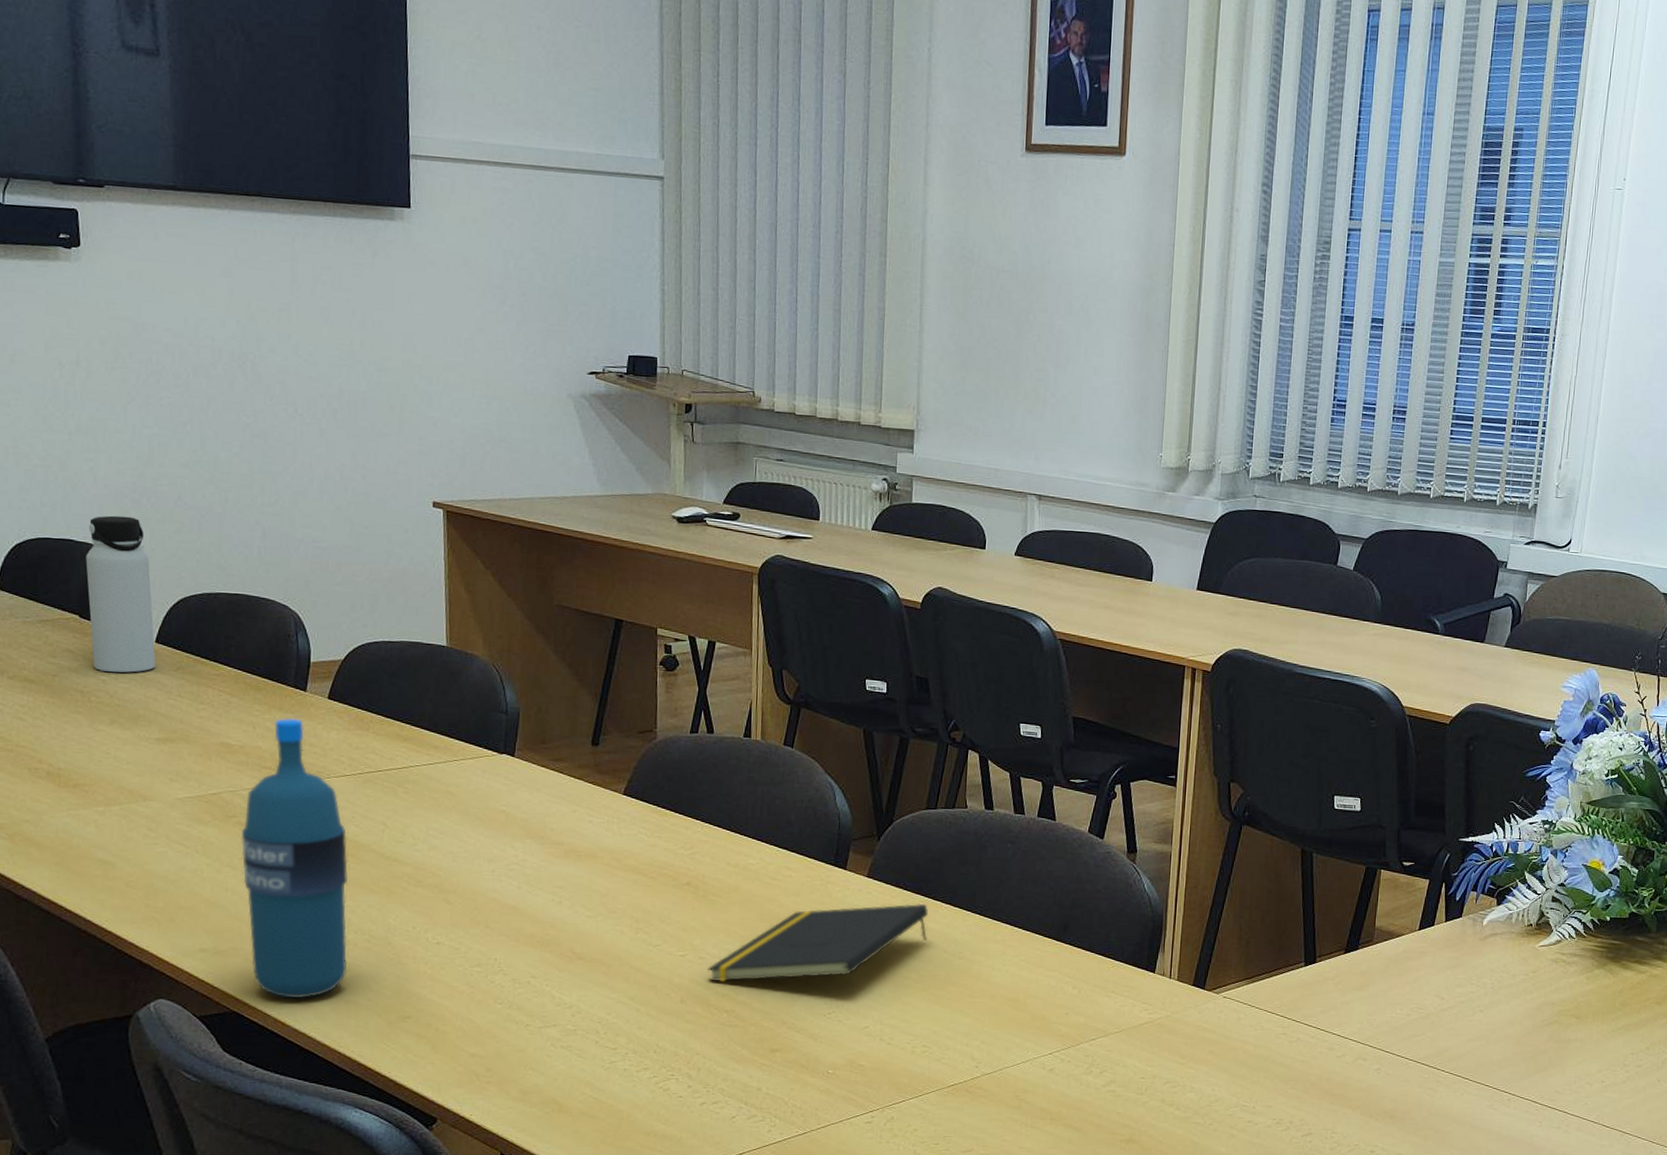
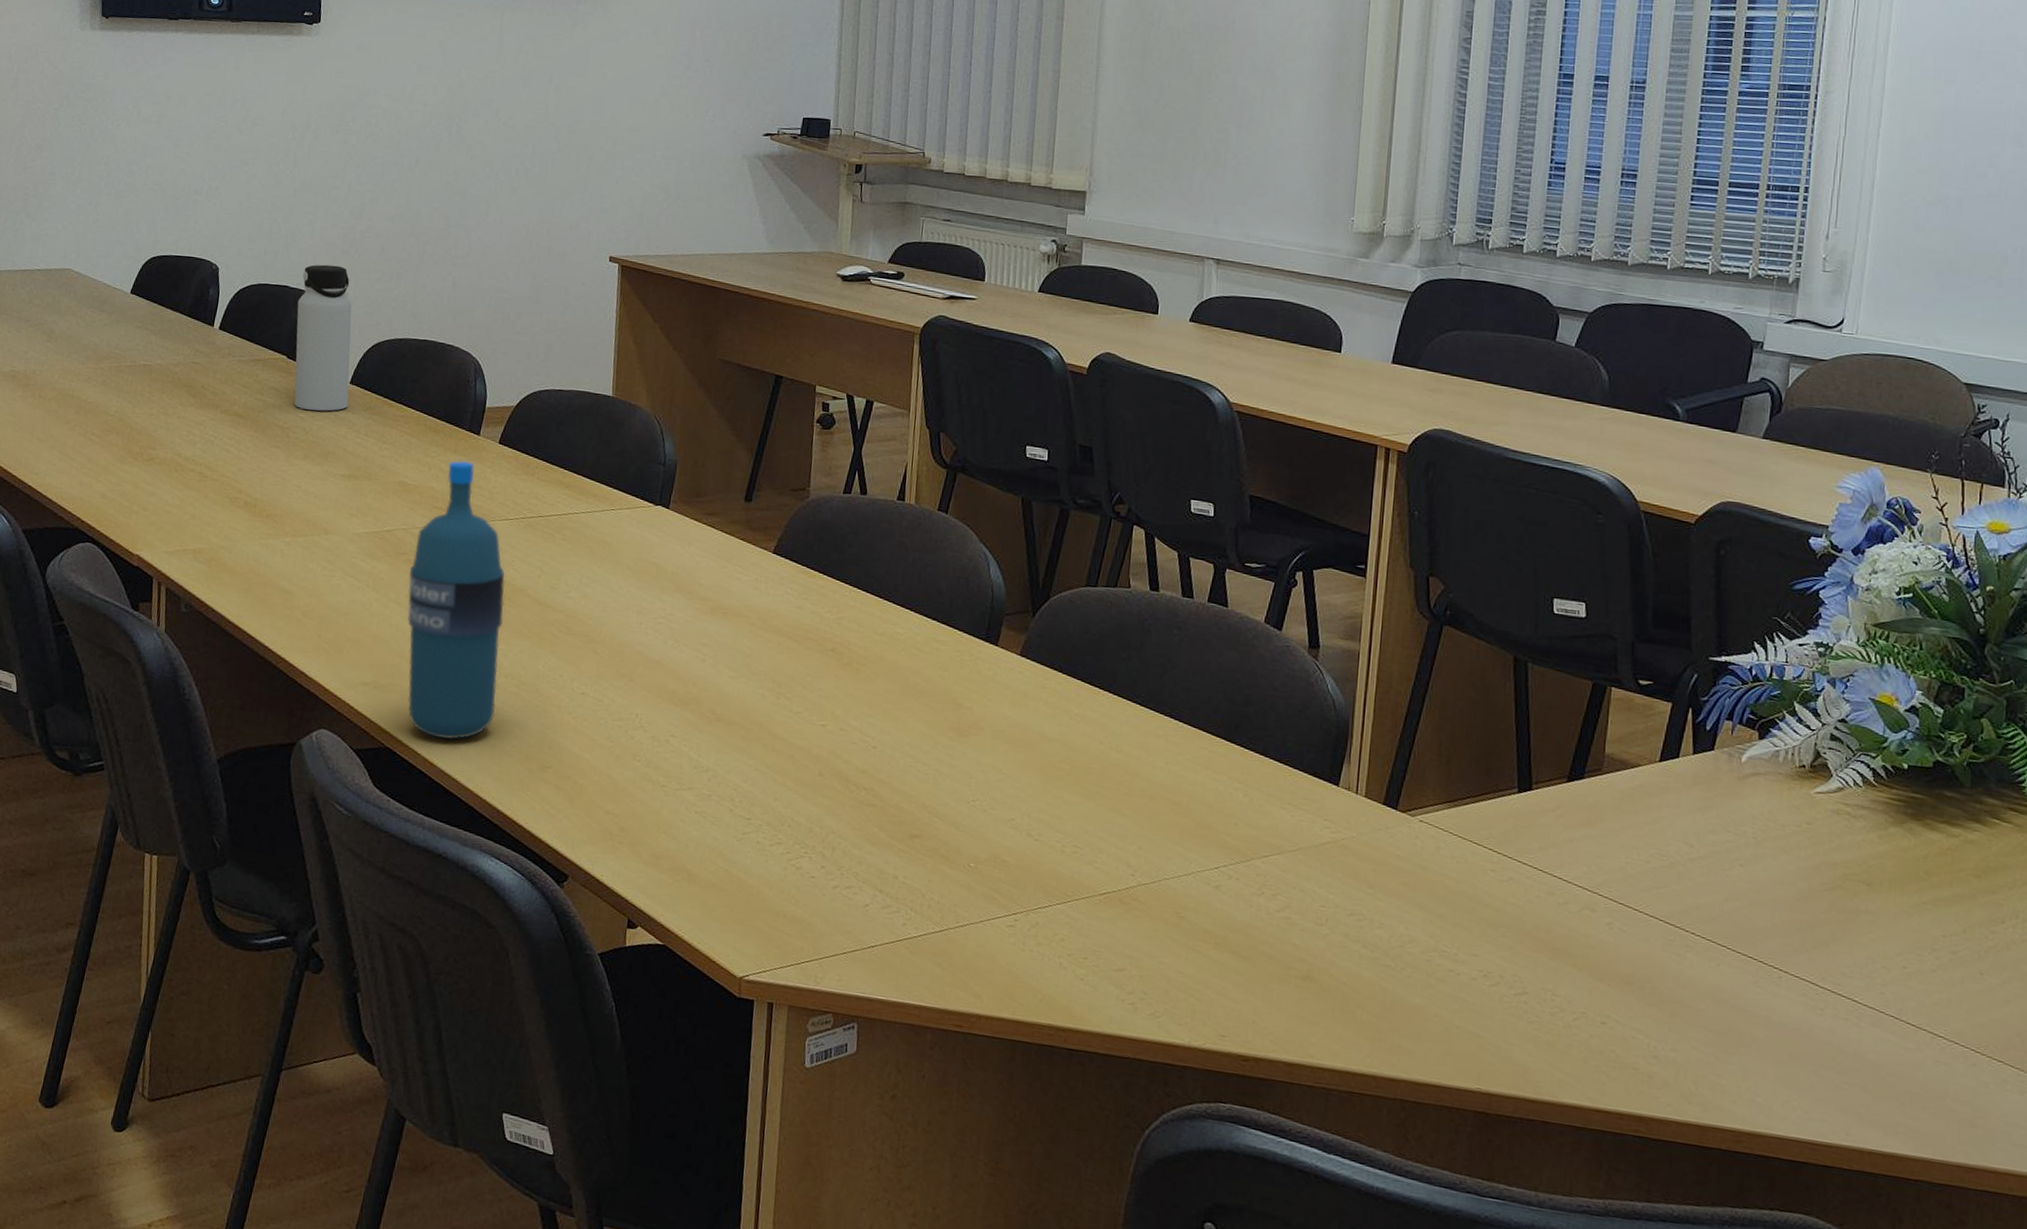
notepad: present [707,903,928,983] -> none [847,686,1084,760]

